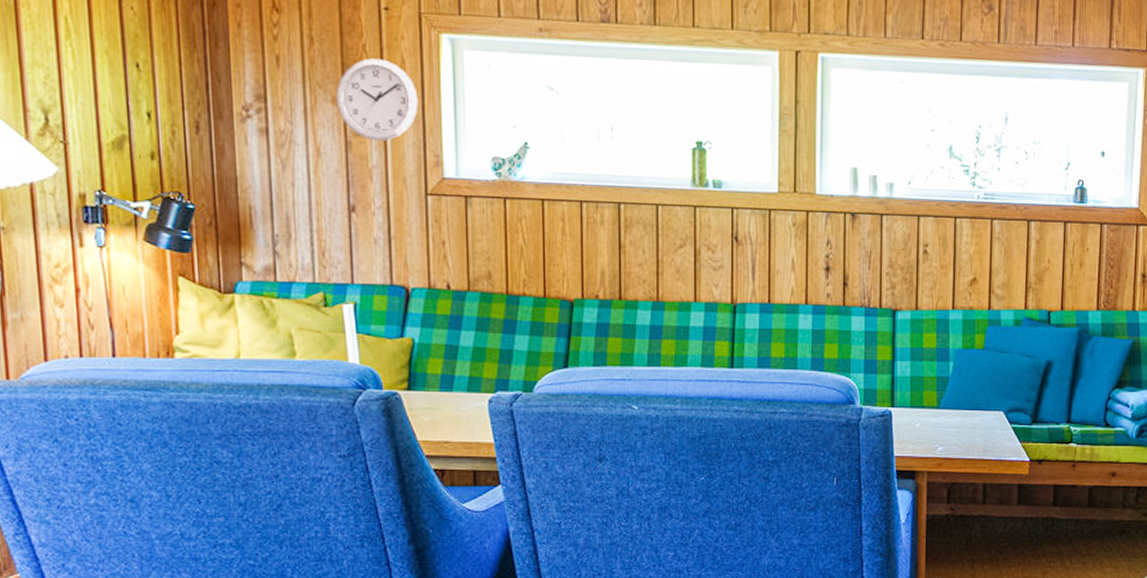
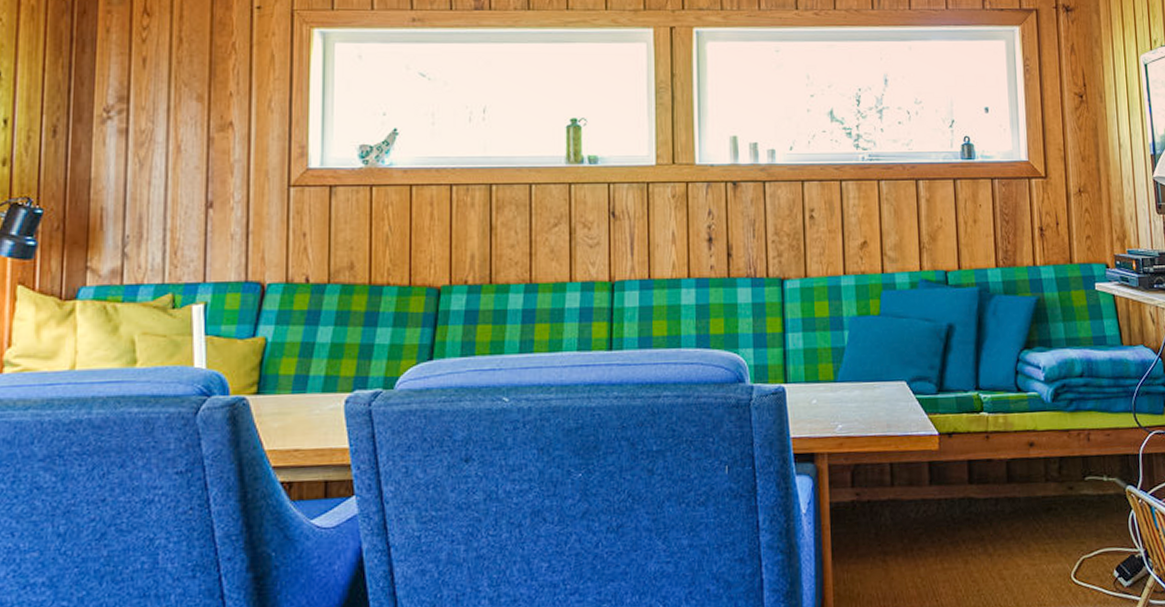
wall clock: present [335,58,419,142] -> none [201,55,286,136]

